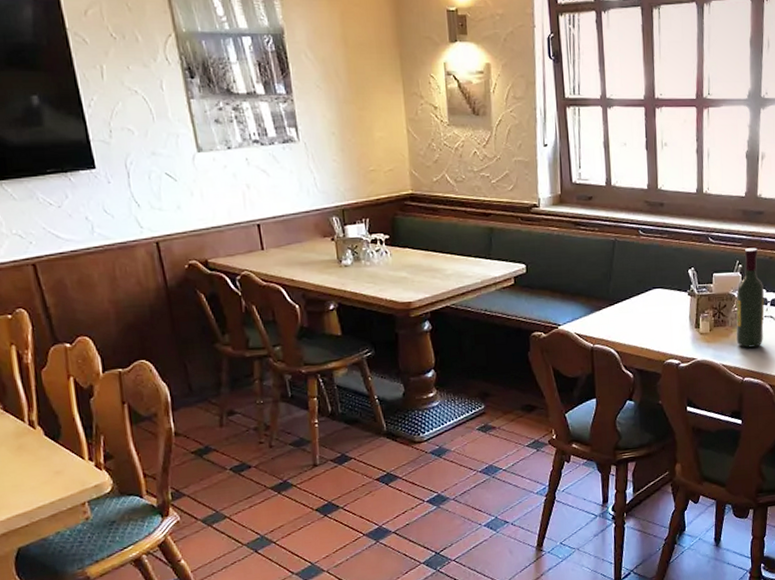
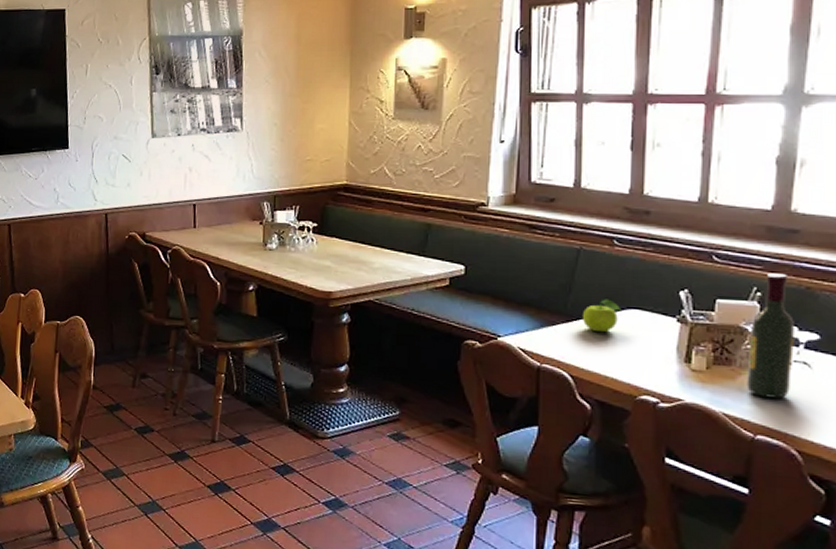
fruit: none [621,282,649,312] -> present [583,299,621,333]

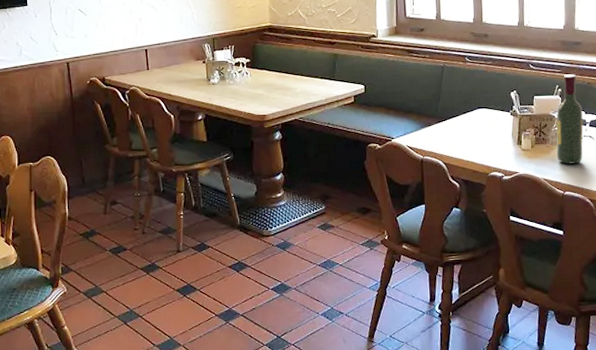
fruit: present [583,299,621,333] -> none [449,102,474,128]

